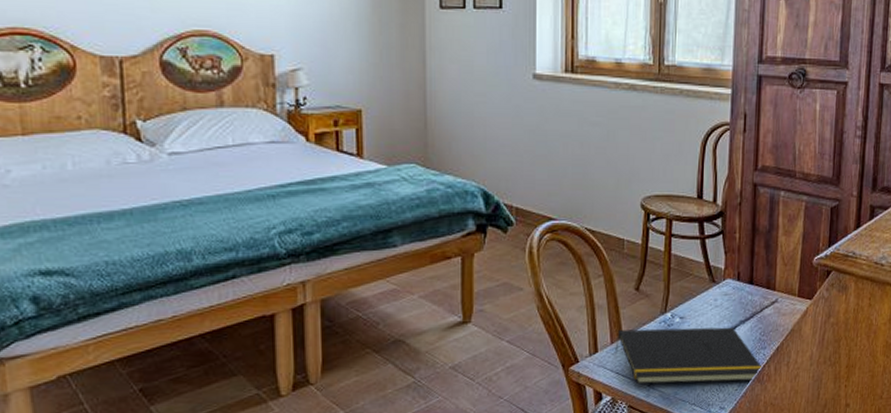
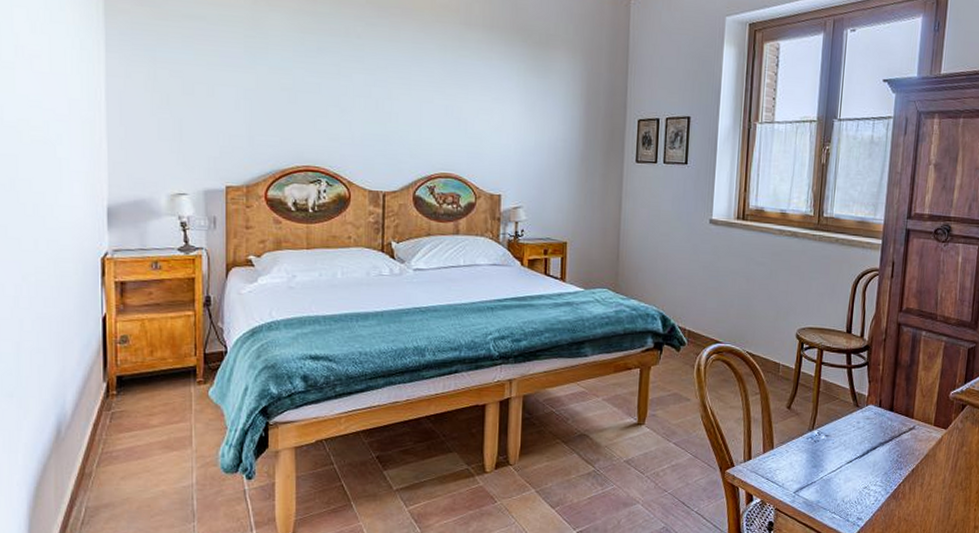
notepad: present [615,327,762,385] -> none [766,442,897,496]

